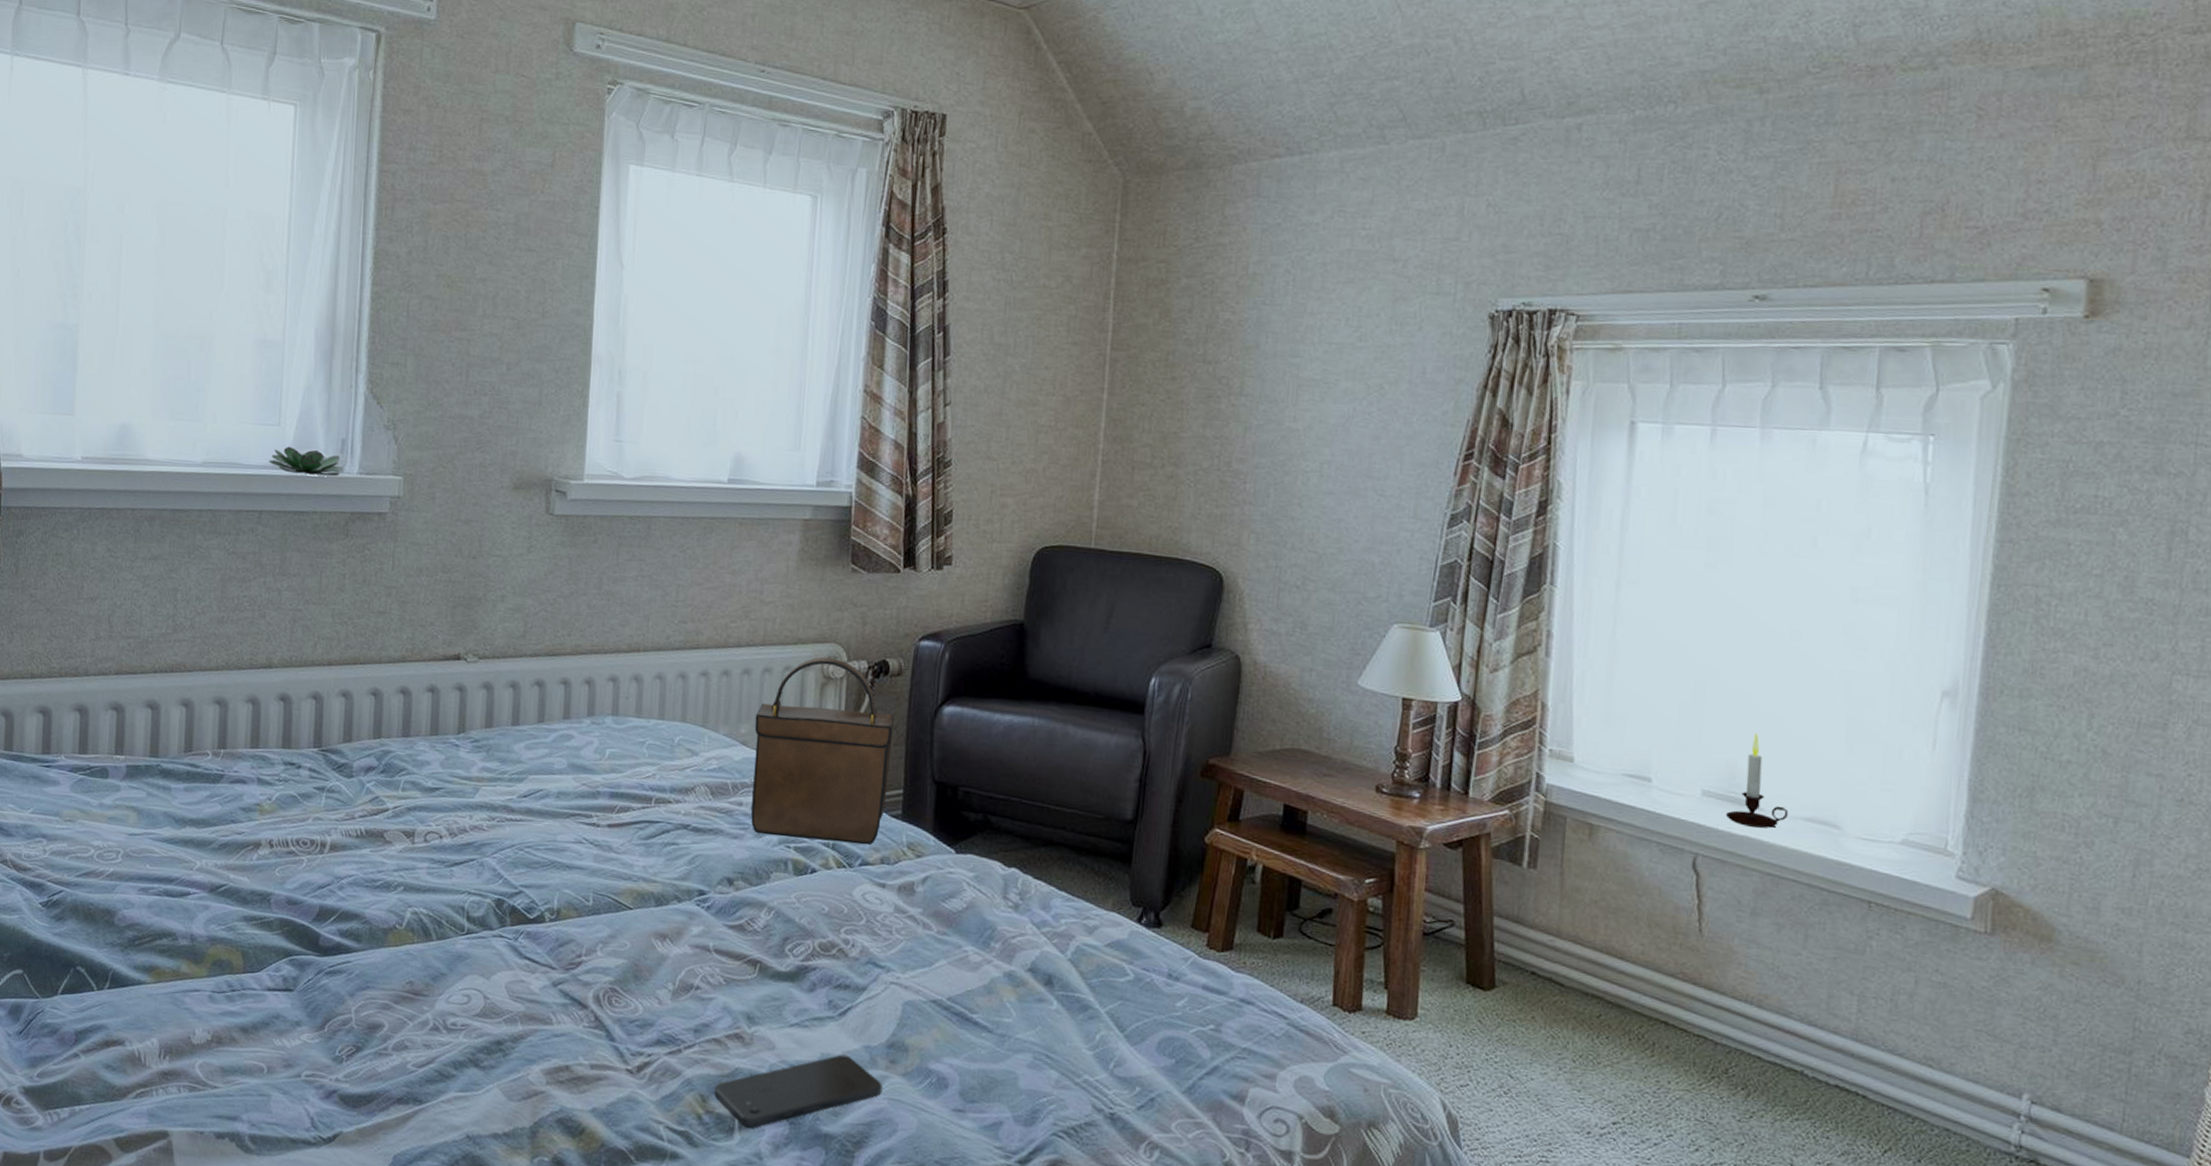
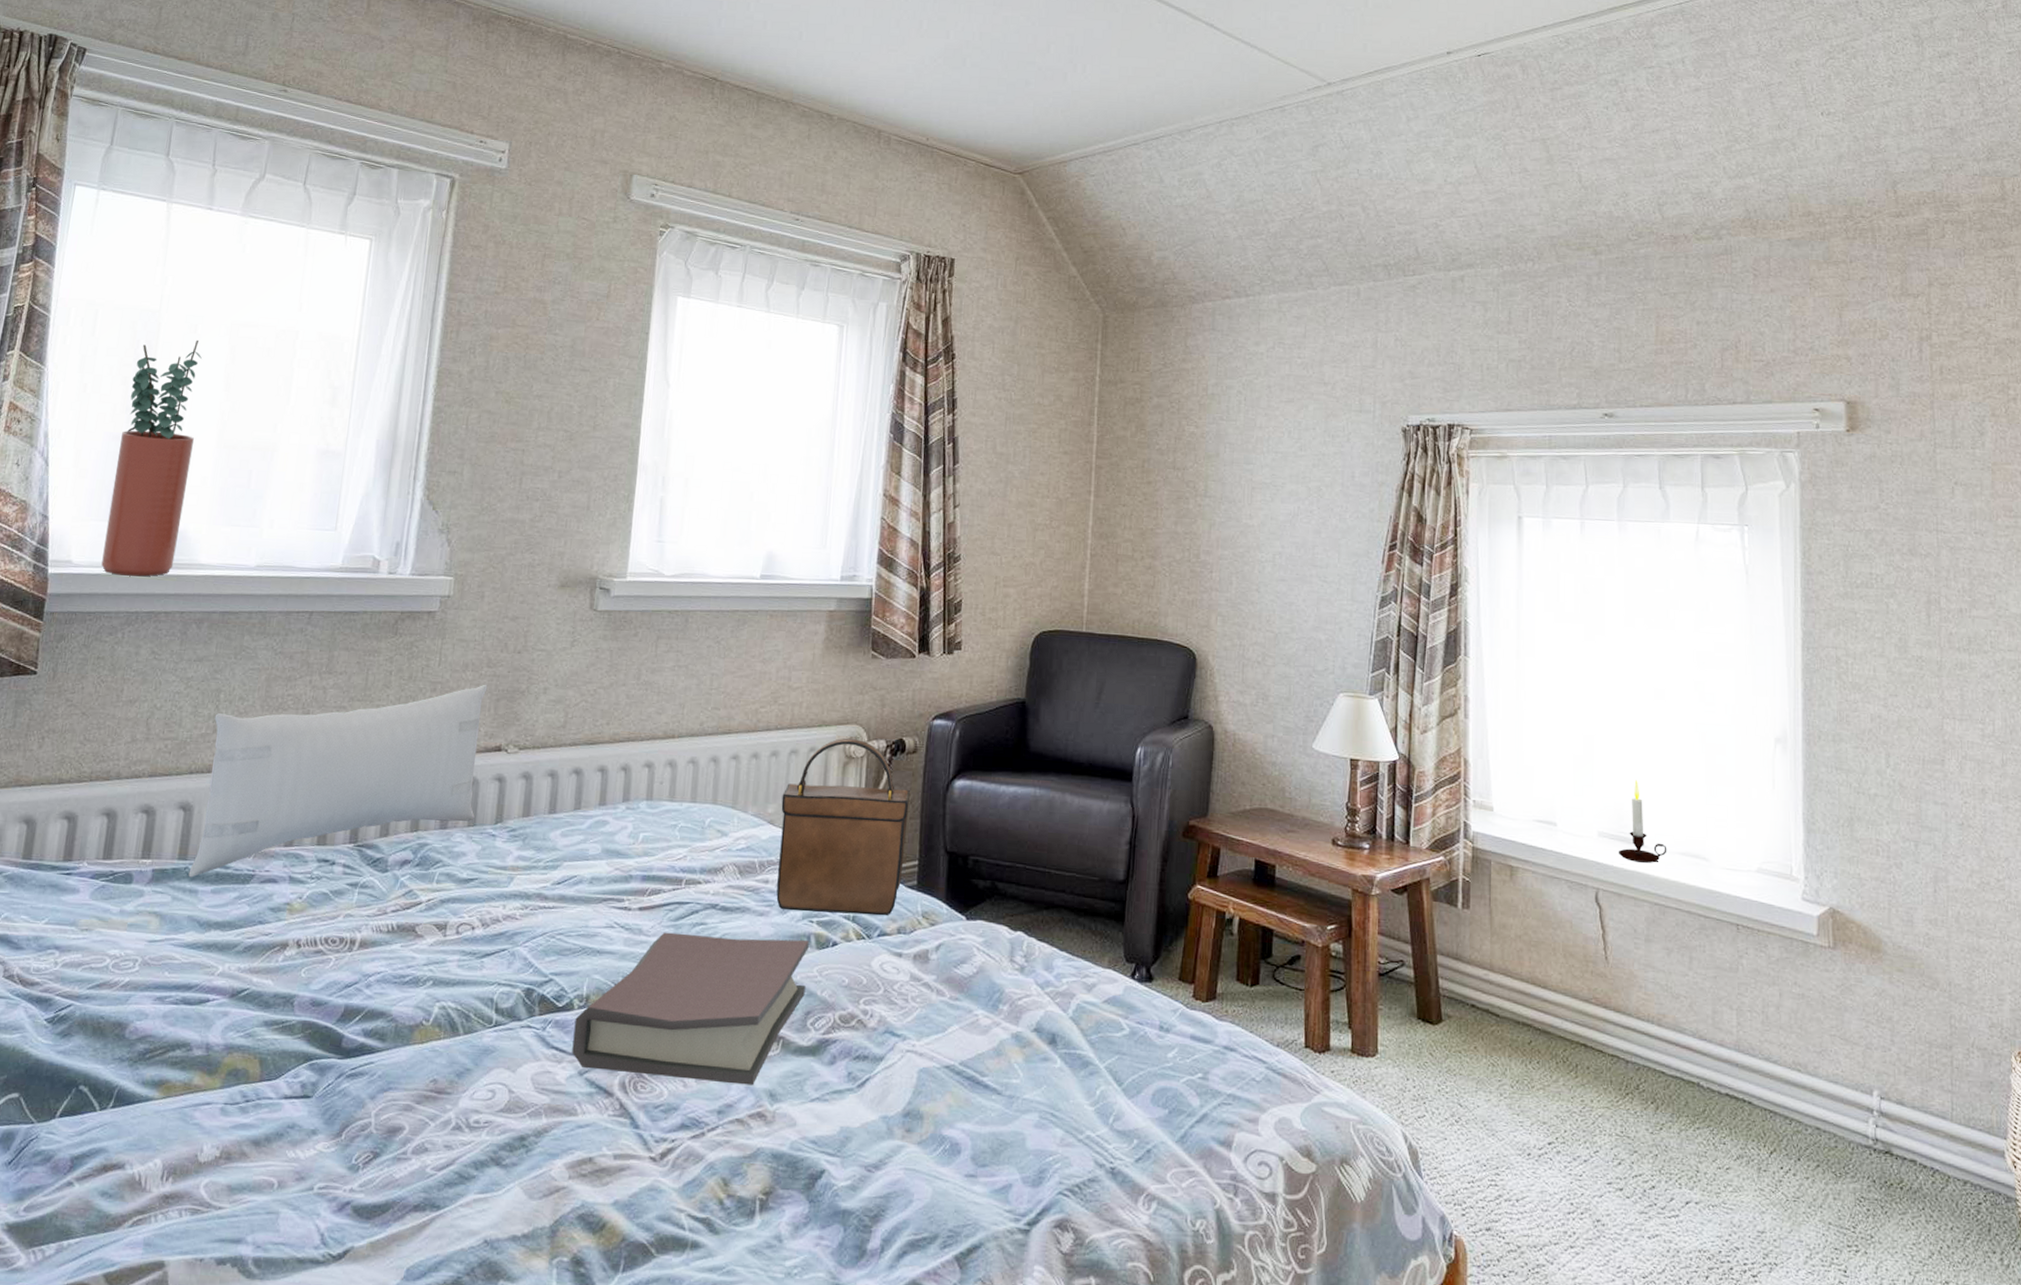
vase: none [51,220,131,472] -> present [101,339,202,577]
pillow: none [161,590,444,775] -> present [188,684,488,878]
succulent plant: present [268,446,344,477] -> none [322,549,397,578]
hardback book: none [545,850,786,1007] -> present [572,932,809,1086]
smartphone: present [714,1054,883,1128] -> none [736,1126,899,1209]

